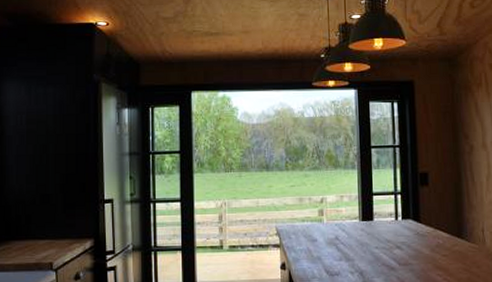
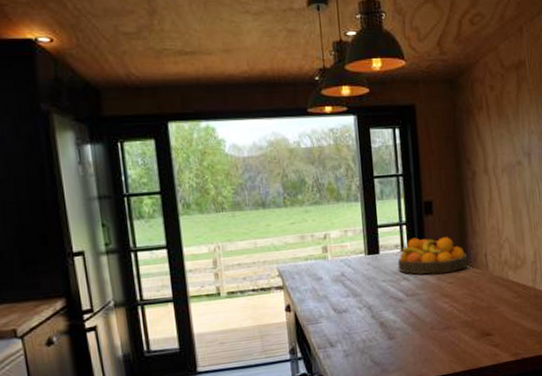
fruit bowl: none [391,207,464,245] -> present [397,237,468,275]

